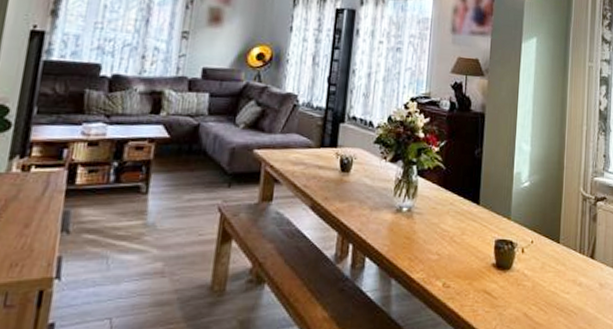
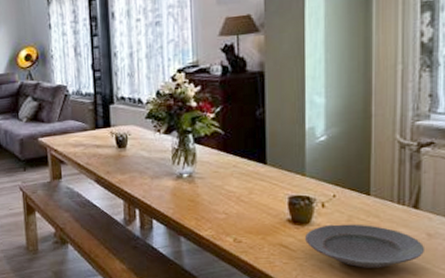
plate: none [506,271,598,318] -> present [305,224,426,268]

